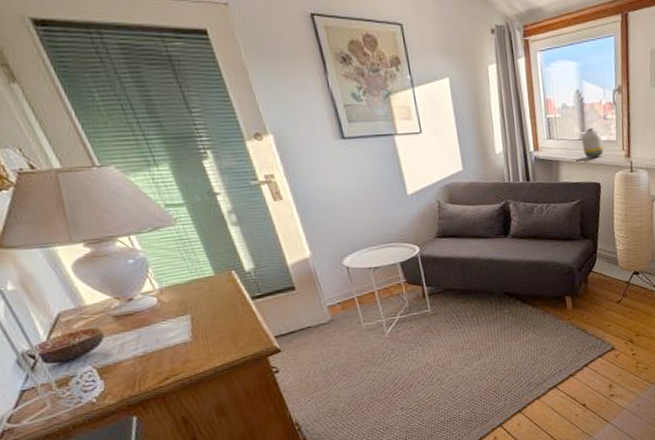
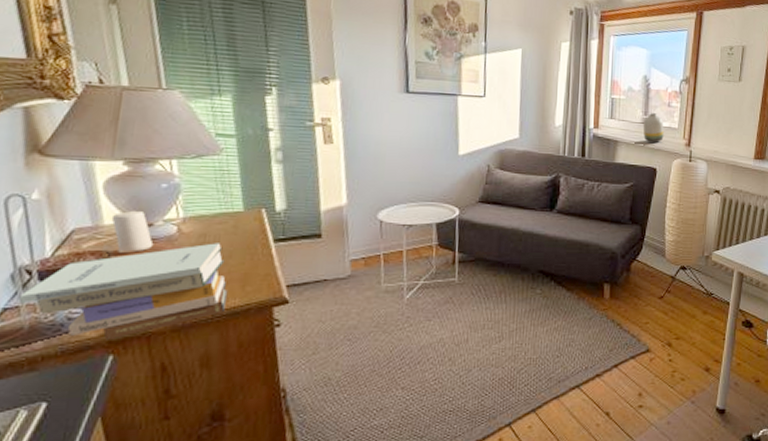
books: none [31,307,225,405] -> present [18,243,228,340]
candle: none [91,287,140,329] -> present [111,210,154,254]

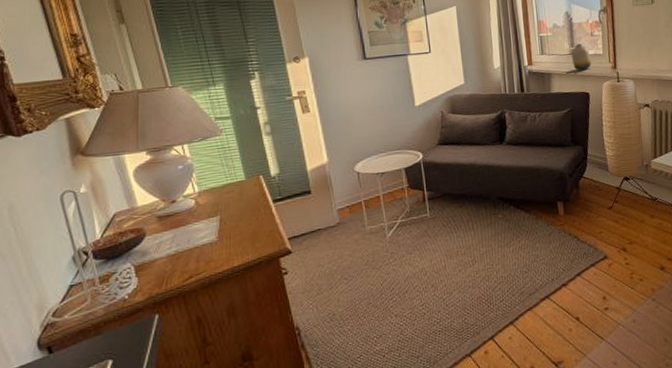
books: present [18,243,228,340] -> none [80,209,242,302]
candle: present [111,210,154,254] -> none [143,190,178,229]

